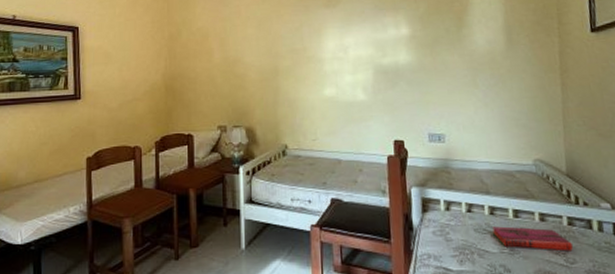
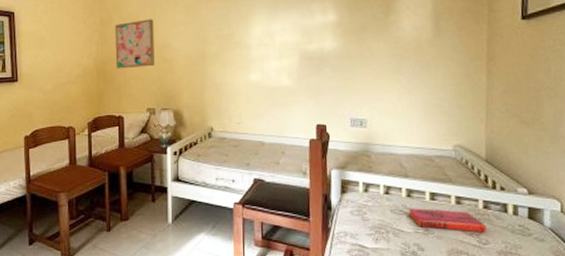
wall art: none [184,33,225,85] -> present [115,19,154,69]

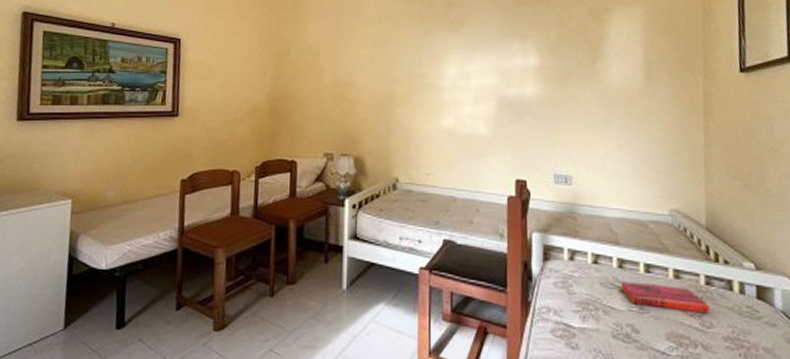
wall art: present [115,19,154,69] -> none [291,53,336,107]

